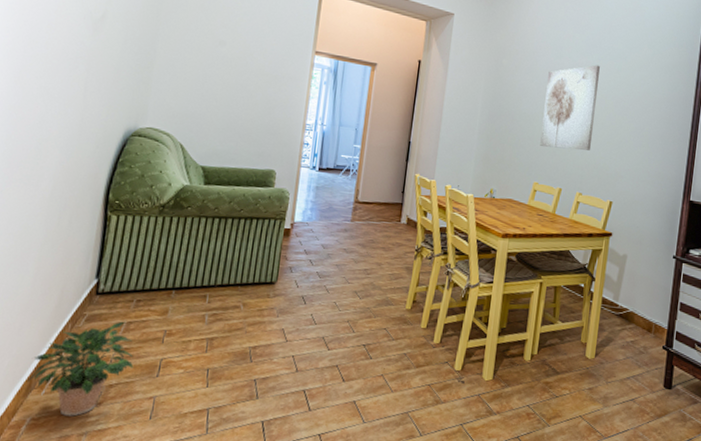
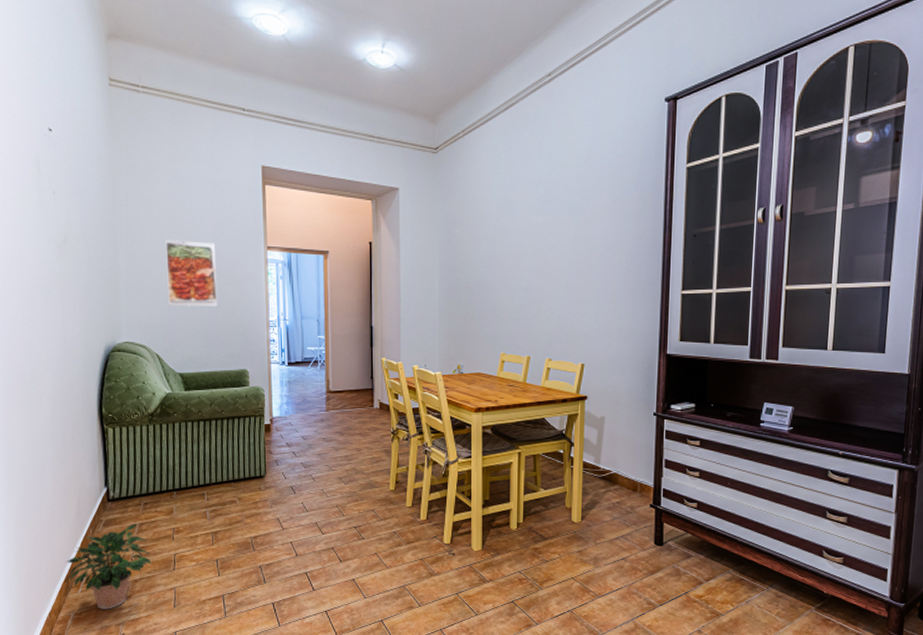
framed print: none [202,31,263,103] -> present [165,240,218,306]
wall art: present [540,65,600,151] -> none [503,222,557,315]

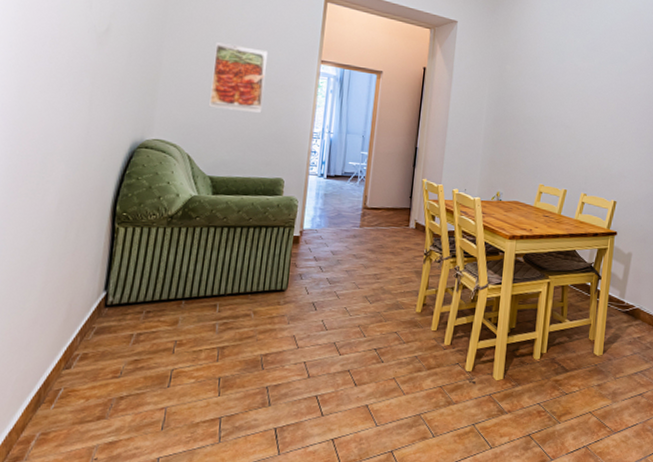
potted plant: present [64,523,152,610] -> none [35,333,144,430]

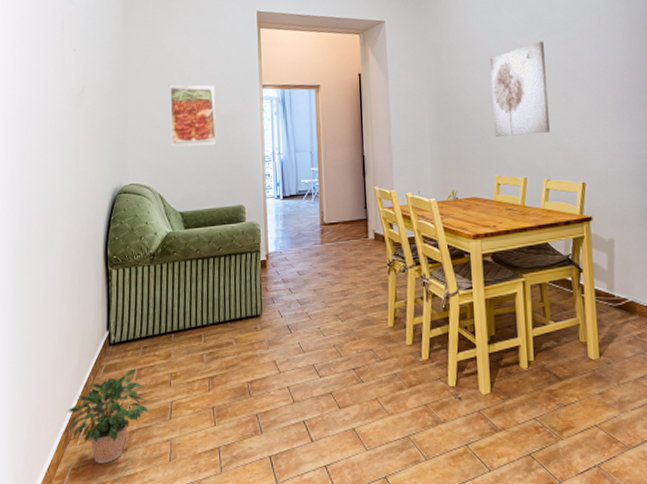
potted plant: none [35,333,144,430] -> present [64,368,149,464]
wall art: none [544,68,601,152] -> present [490,41,550,137]

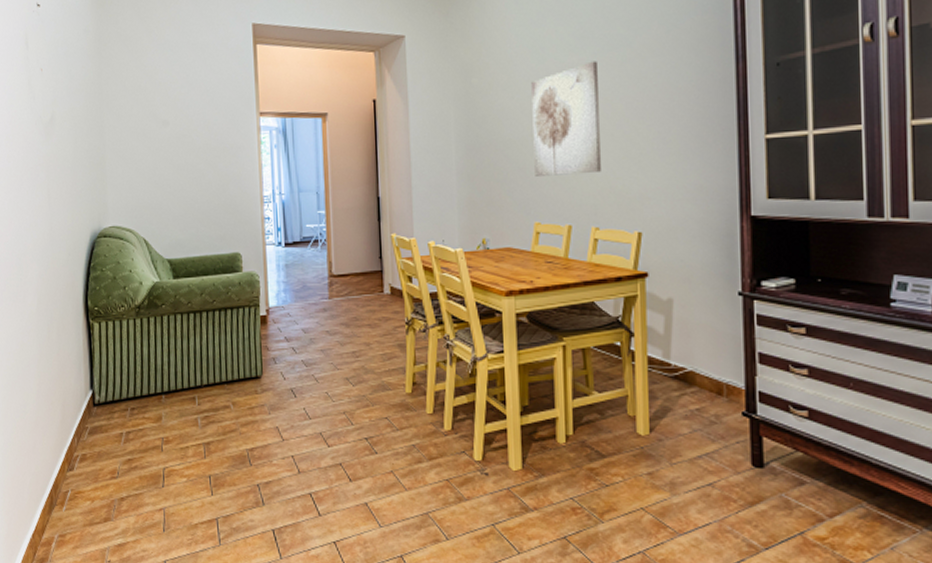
potted plant: present [64,368,149,464] -> none [48,431,140,532]
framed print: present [170,84,217,147] -> none [152,111,208,185]

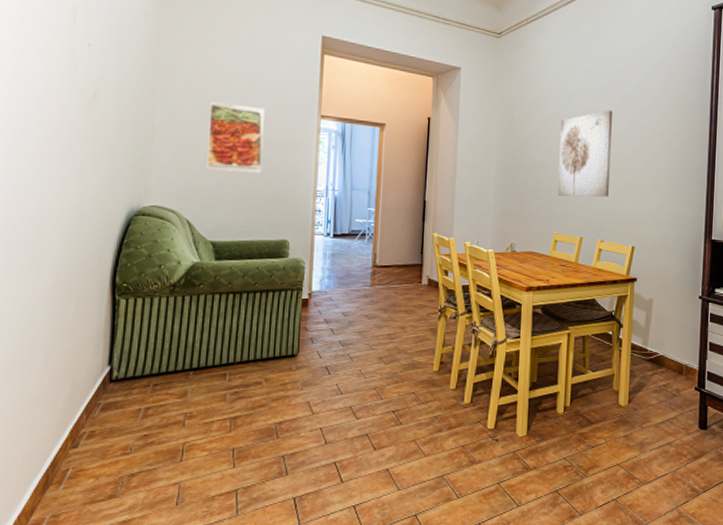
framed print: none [152,111,208,185] -> present [206,101,266,173]

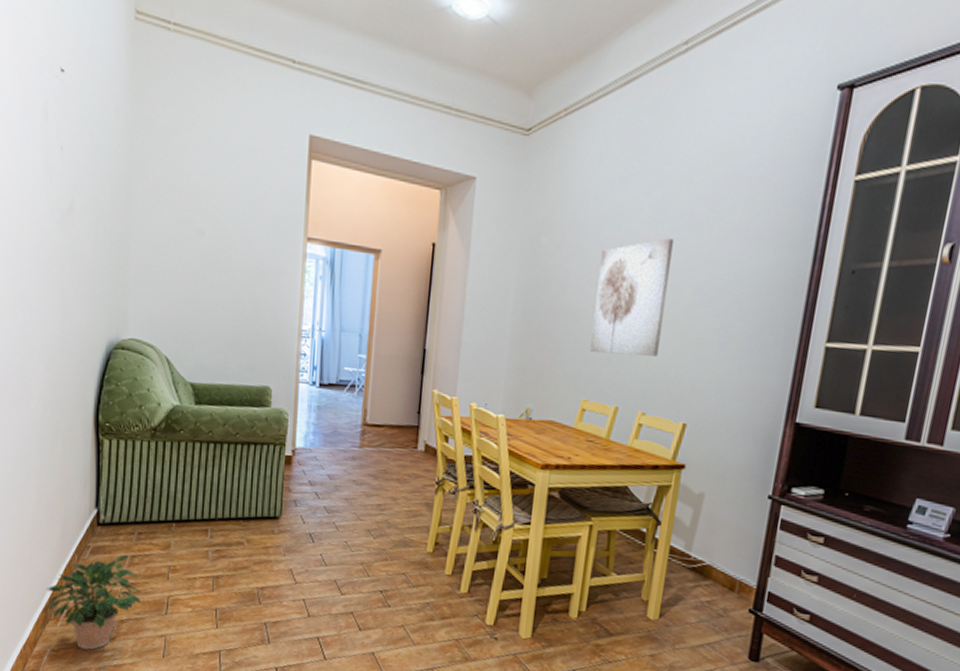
potted plant: none [43,407,155,510] -> present [43,554,142,650]
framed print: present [206,101,266,173] -> none [184,218,246,306]

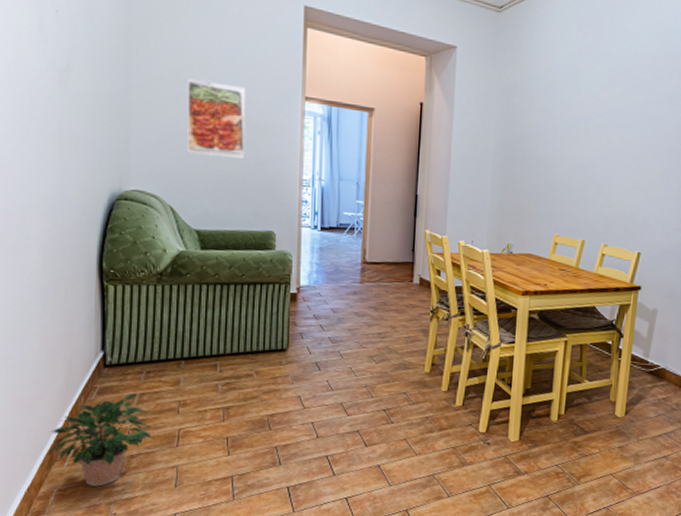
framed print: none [184,218,246,306] -> present [187,78,246,159]
wall art: present [590,238,674,357] -> none [559,99,624,198]

